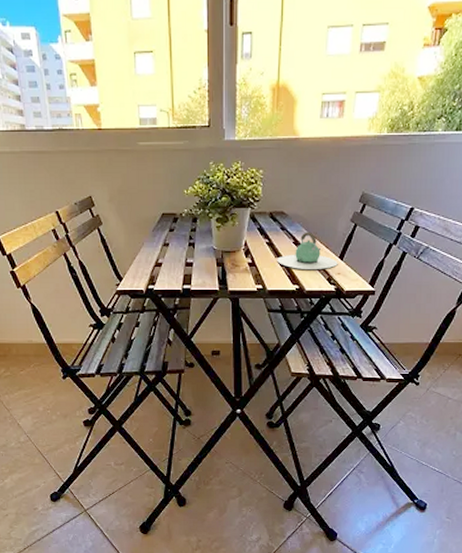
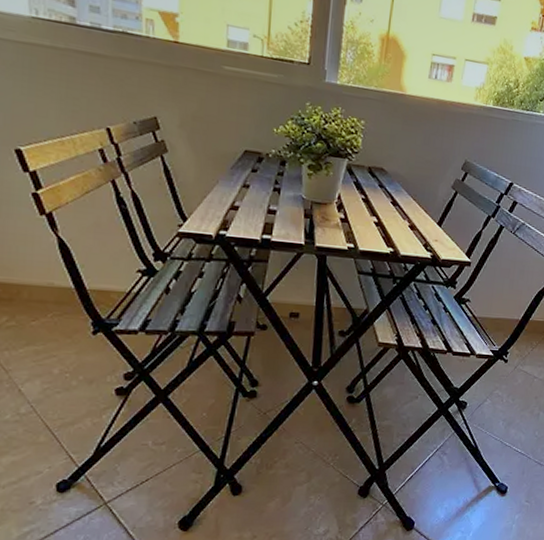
teapot: present [277,232,338,269] -> none [372,192,436,234]

